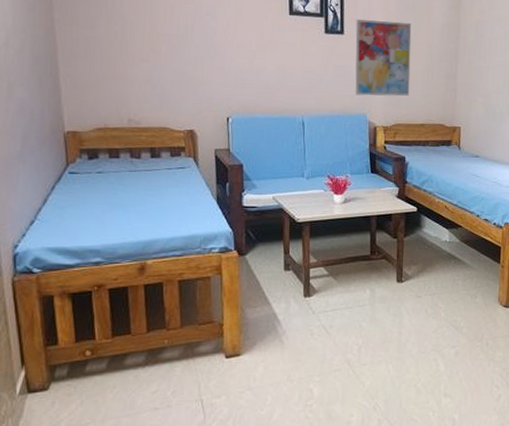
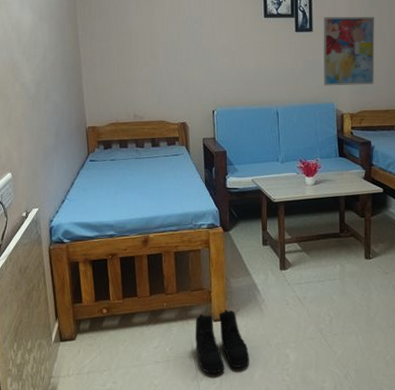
boots: none [202,343,268,418] -> present [195,309,250,374]

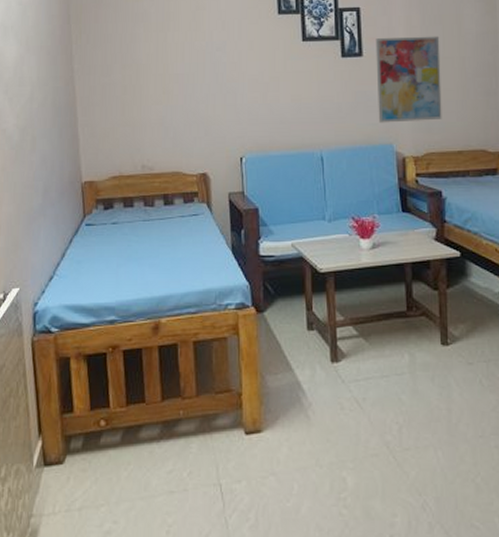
boots: present [195,309,250,374] -> none [221,417,294,508]

